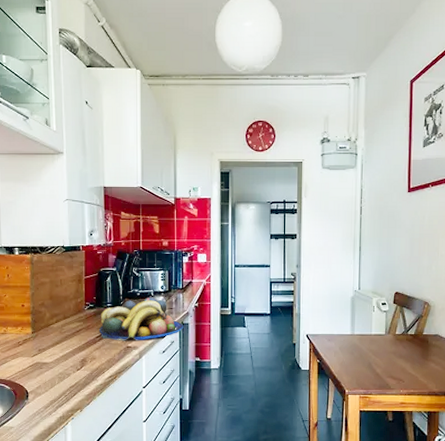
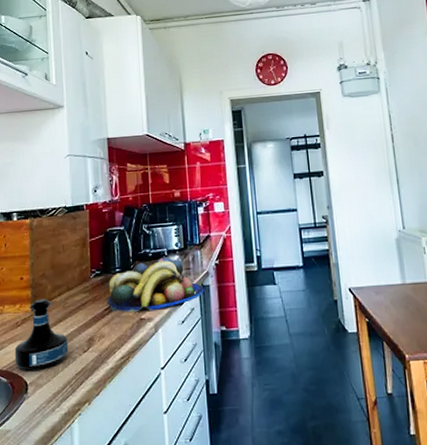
tequila bottle: none [17,324,64,383] -> present [14,298,69,372]

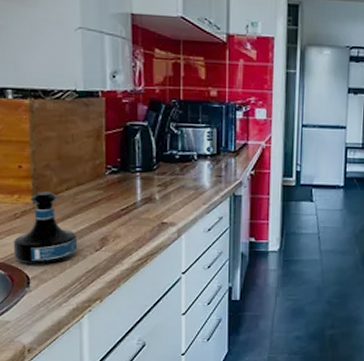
fruit bowl: present [108,257,205,313] -> none [125,161,236,216]

